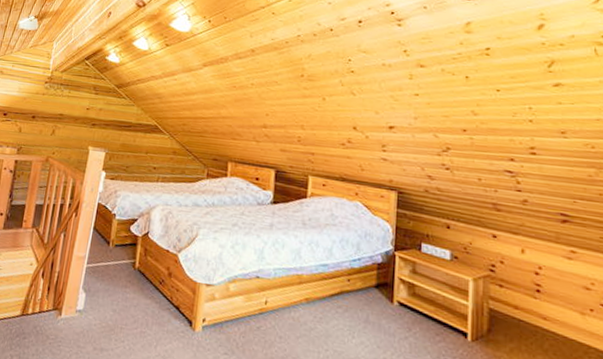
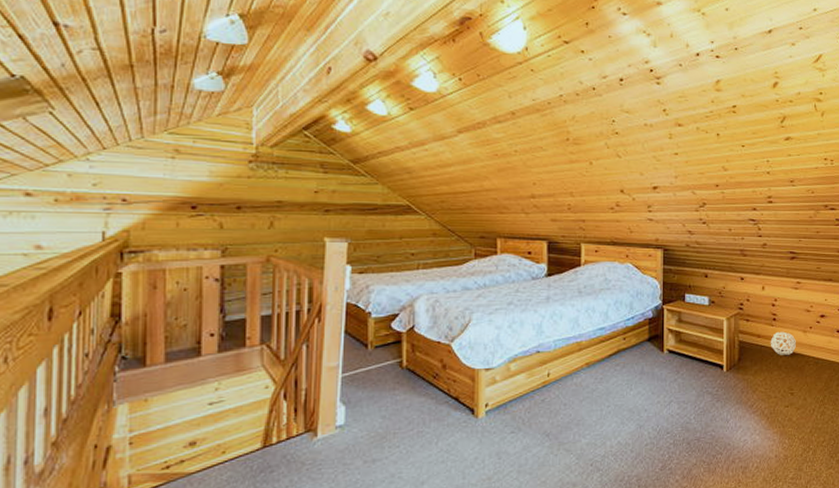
decorative ball: none [532,306,569,339] -> present [770,331,796,355]

